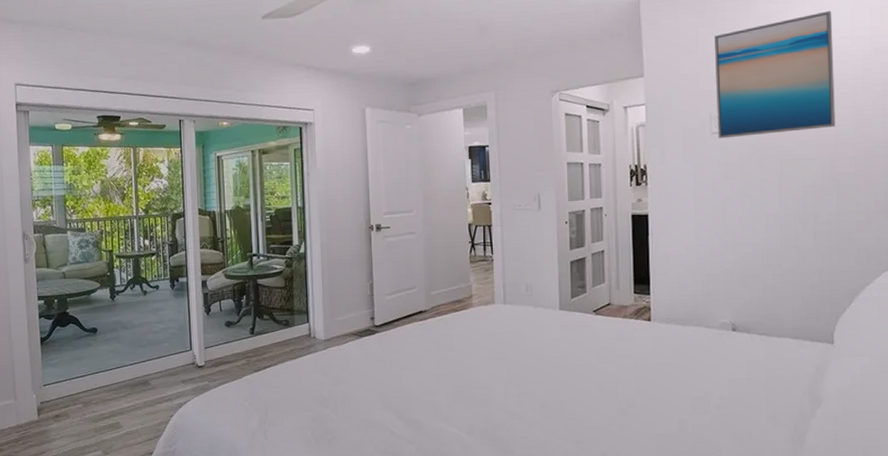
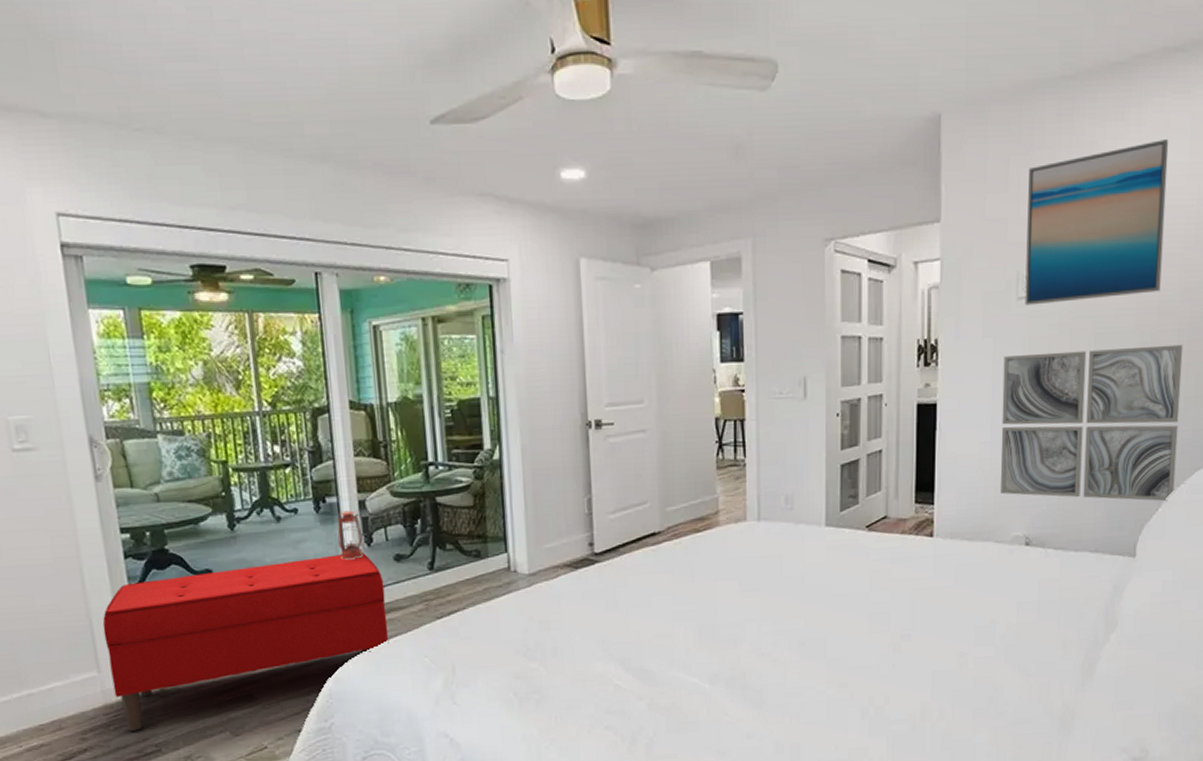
bench: none [20,319,219,446] -> present [102,553,389,731]
lantern: none [185,277,205,324] -> present [335,496,365,560]
wall art: none [703,168,864,298] -> present [1000,344,1184,502]

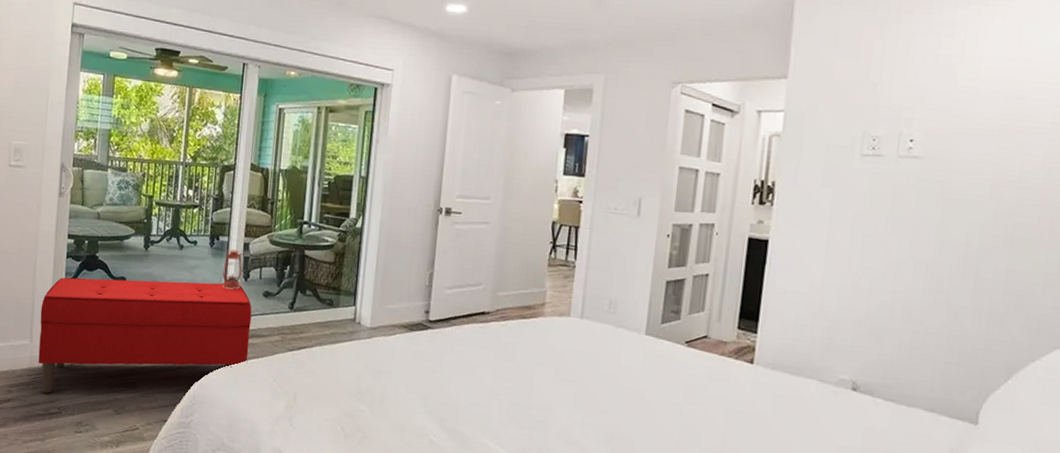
wall art: present [1000,344,1184,502] -> none [829,206,1046,375]
wall art: present [1025,140,1169,306] -> none [869,26,1038,167]

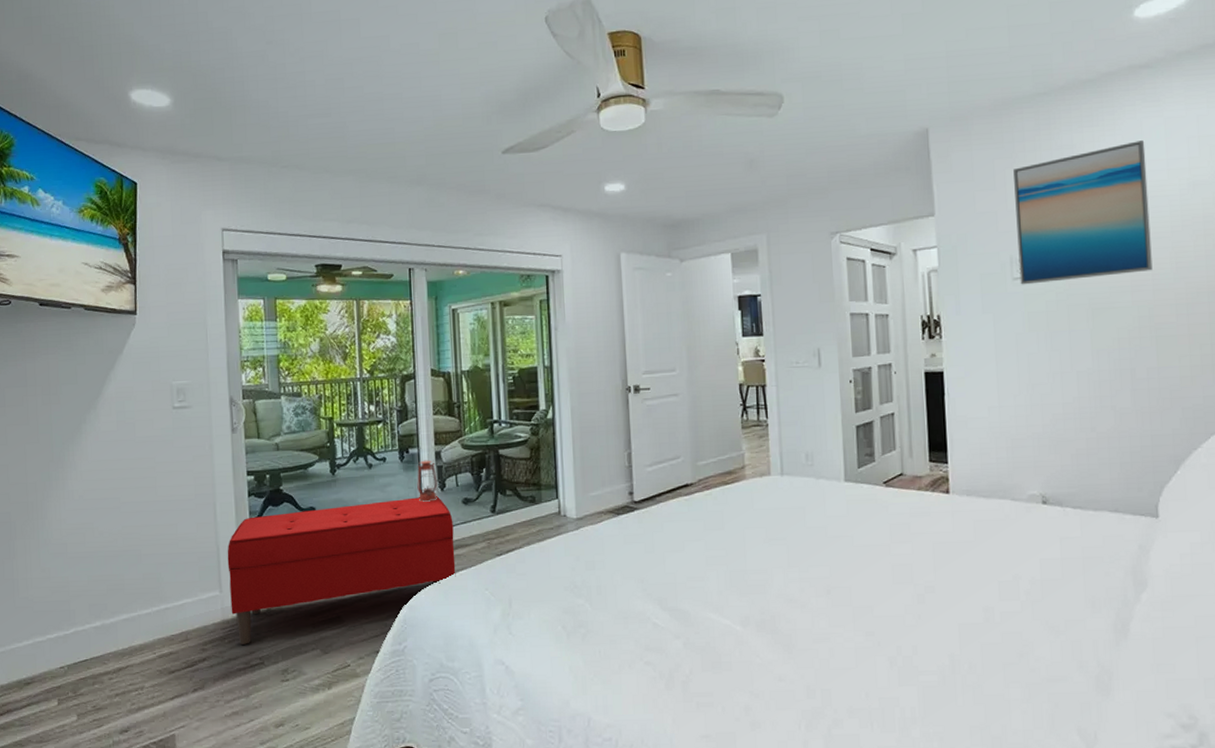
wall art: none [869,26,1038,167] -> present [1013,141,1153,285]

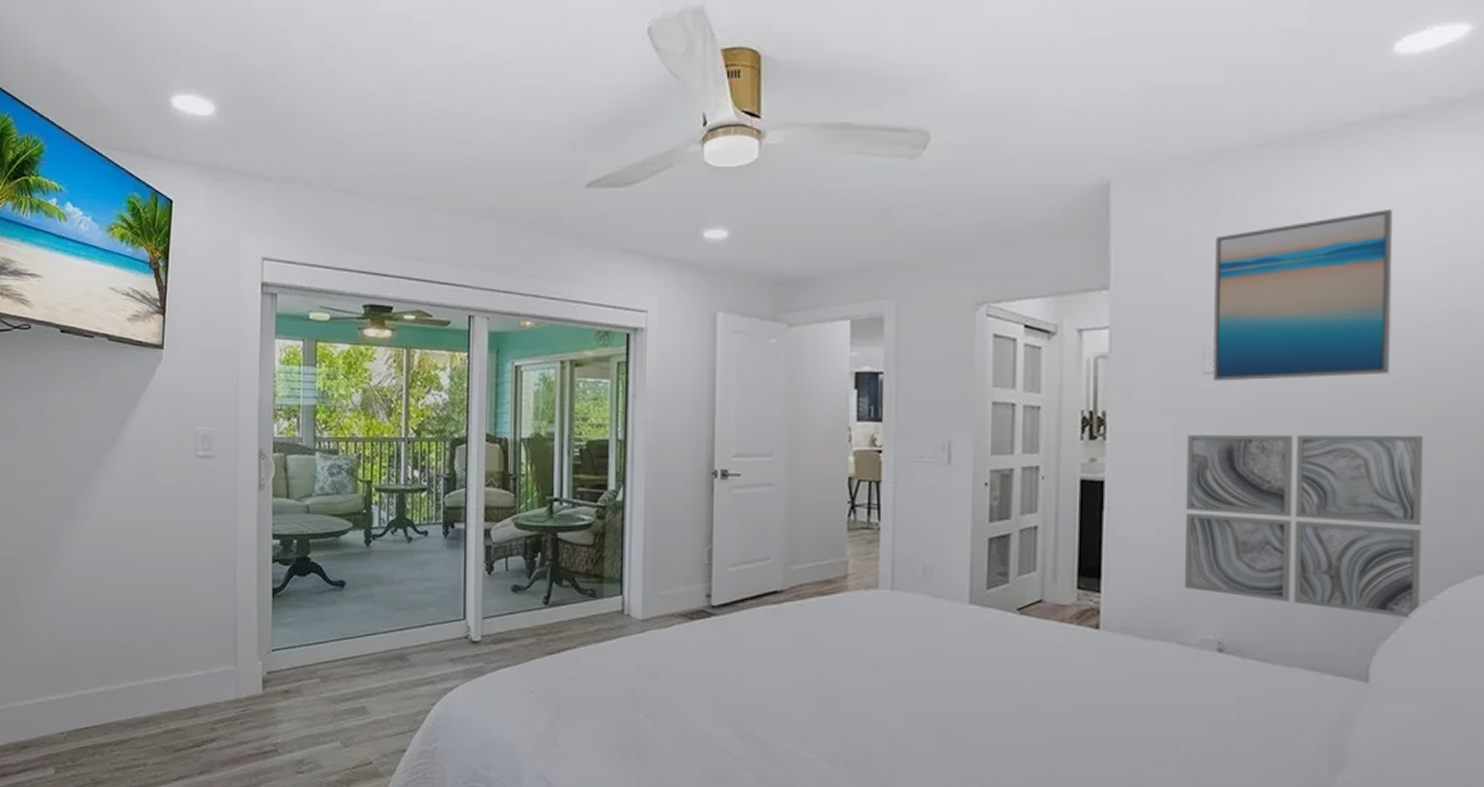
bench: present [227,496,456,645] -> none [245,579,499,728]
lantern: present [417,448,439,502] -> none [461,523,486,586]
wall art: none [1004,317,1191,465] -> present [1184,434,1424,619]

